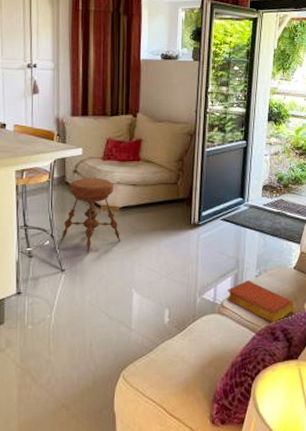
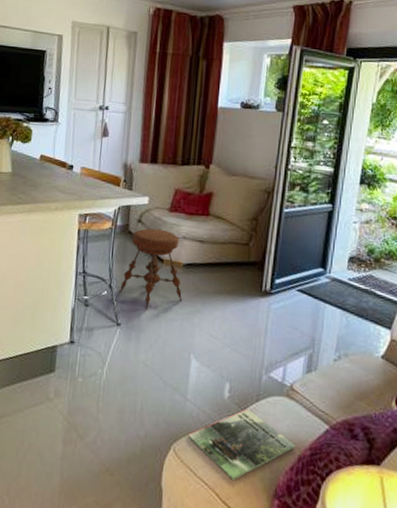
magazine: none [135,330,228,394] -> present [188,409,296,480]
book: present [227,279,295,324] -> none [298,362,381,419]

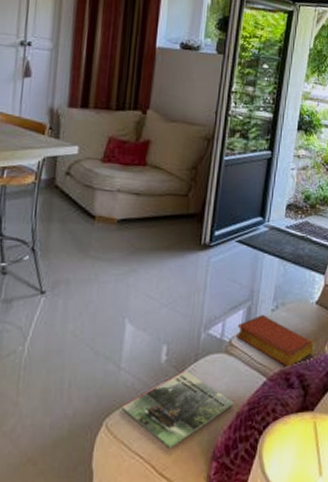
stool: present [118,228,183,310] -> none [43,182,117,274]
book: none [298,362,381,419] -> present [236,314,315,368]

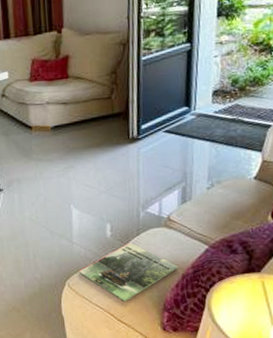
book: present [236,314,315,368] -> none [174,192,257,237]

